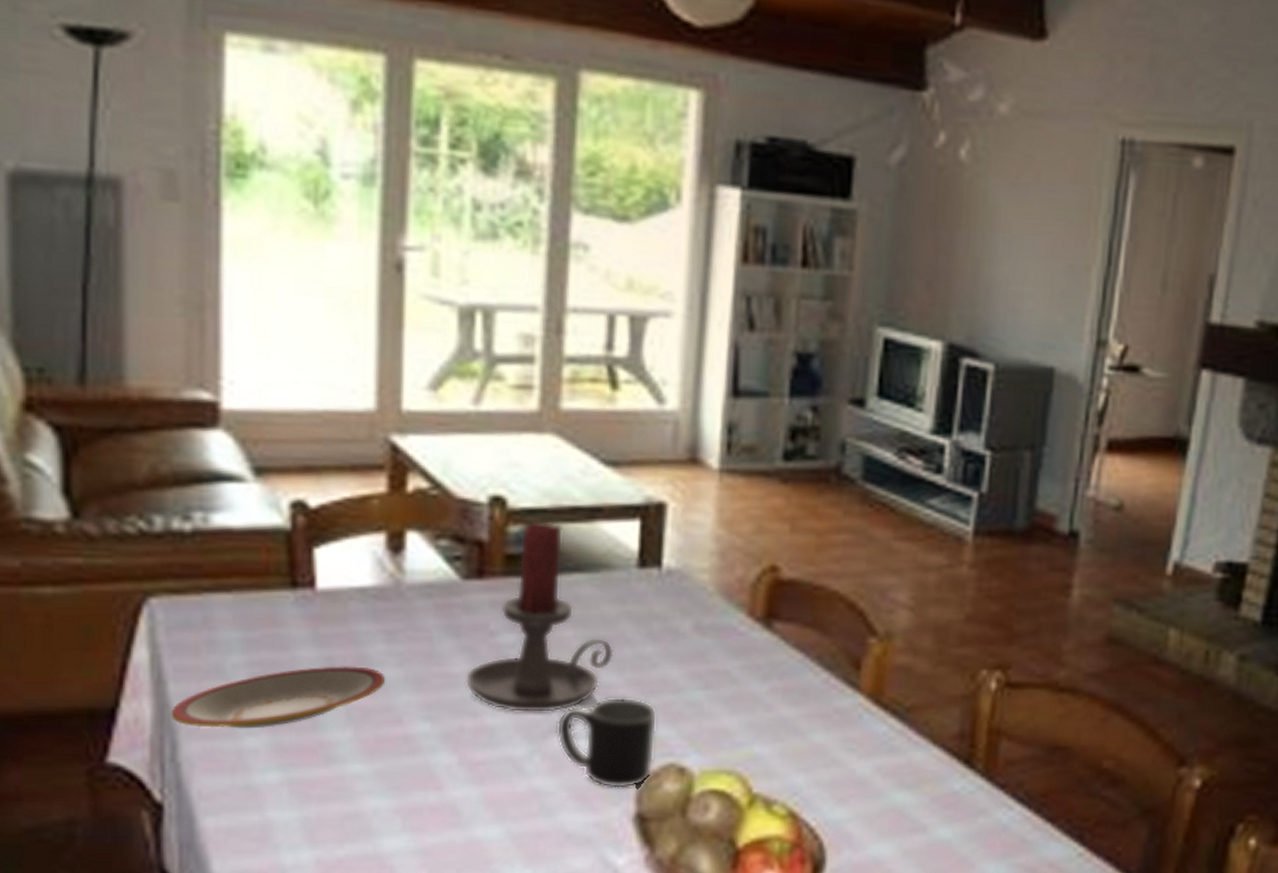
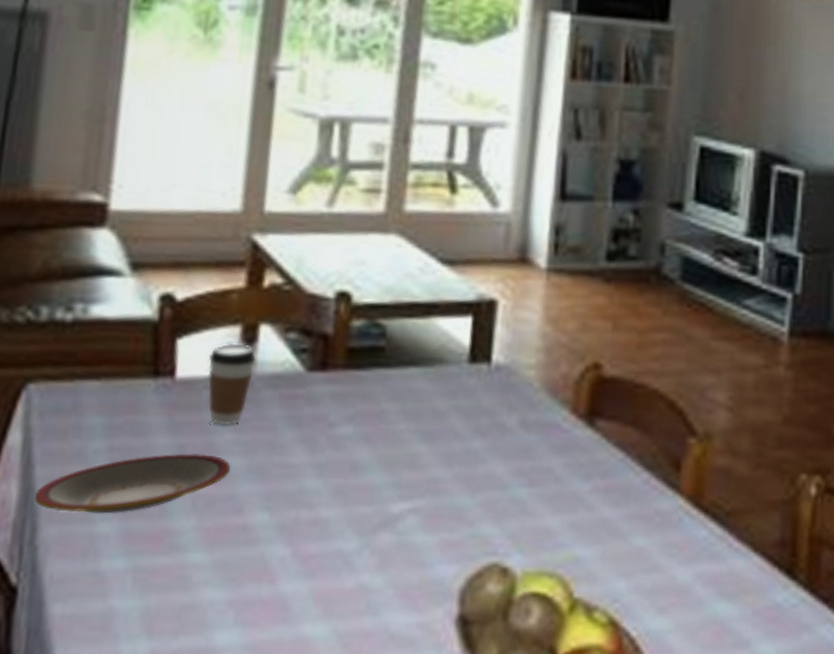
coffee cup: none [351,552,404,637] -> present [207,343,256,426]
candle holder: present [465,521,614,713] -> none [303,316,444,507]
mug: present [556,697,658,788] -> none [386,492,483,588]

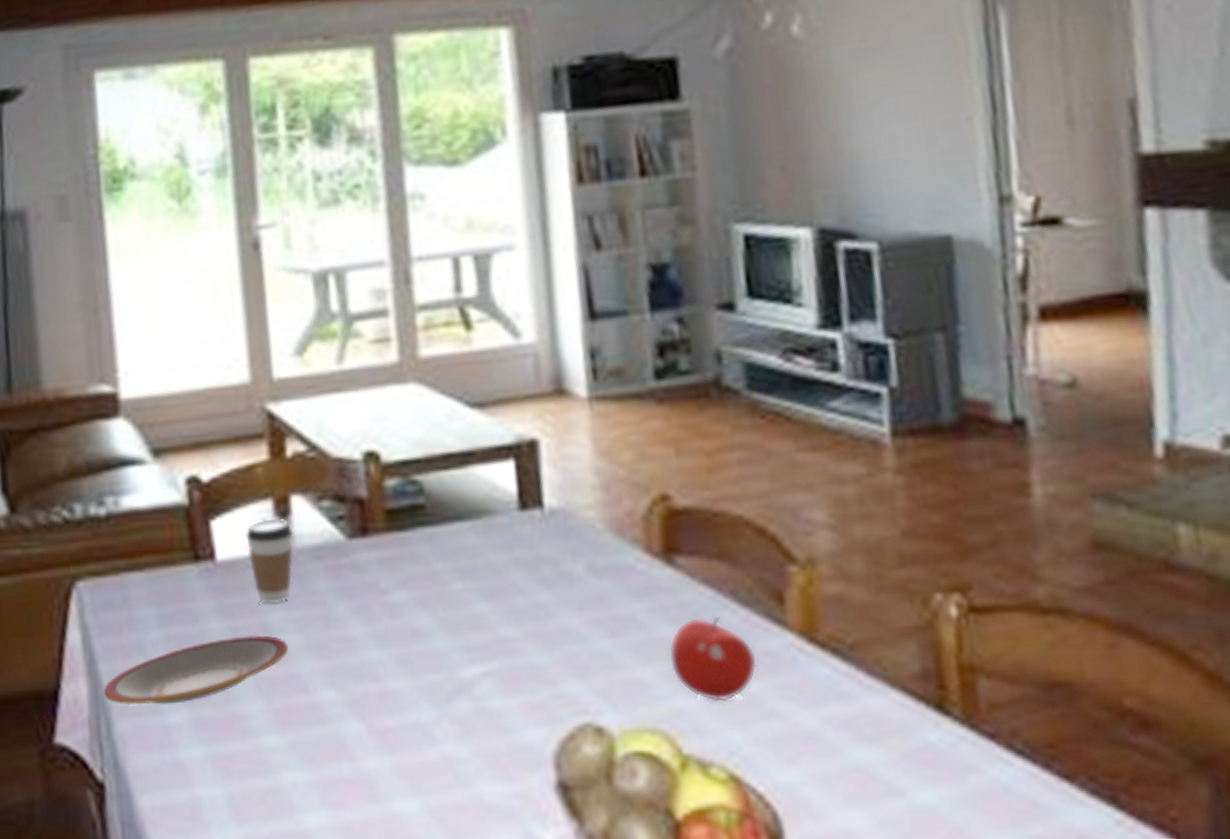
fruit: none [575,476,649,553] -> present [668,616,758,702]

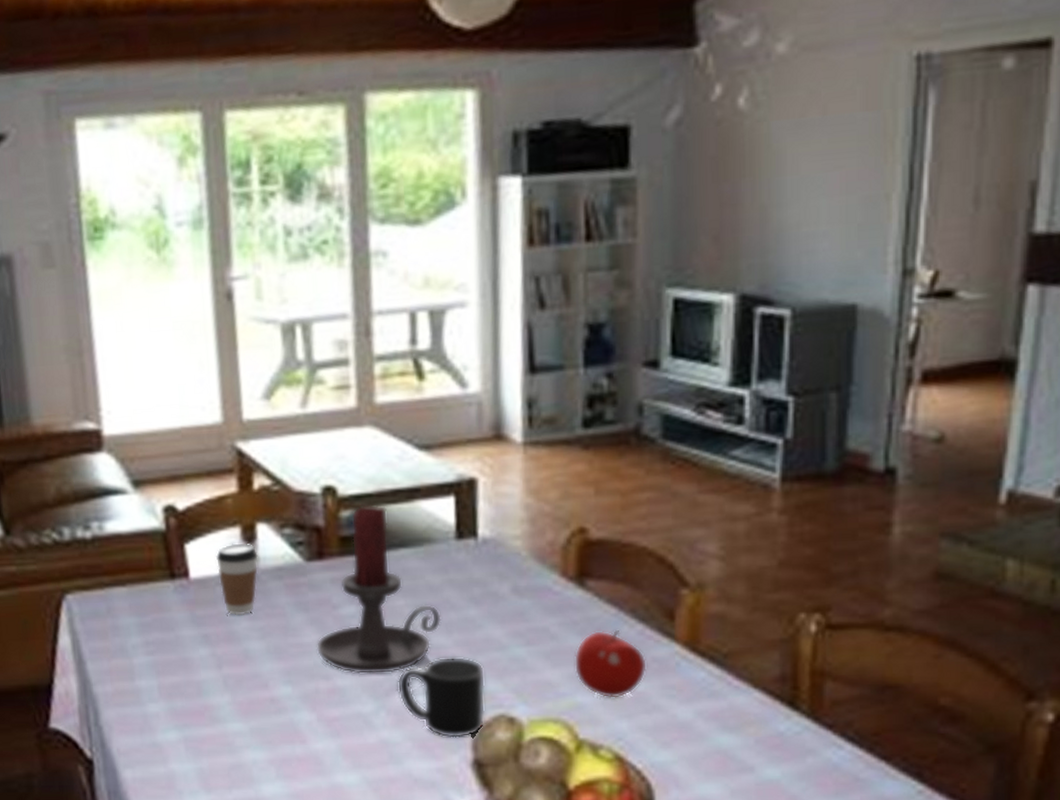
plate: present [103,635,288,705] -> none [91,641,251,698]
candle holder: none [362,471,508,675] -> present [316,504,441,675]
mug: none [459,651,568,754] -> present [397,656,486,738]

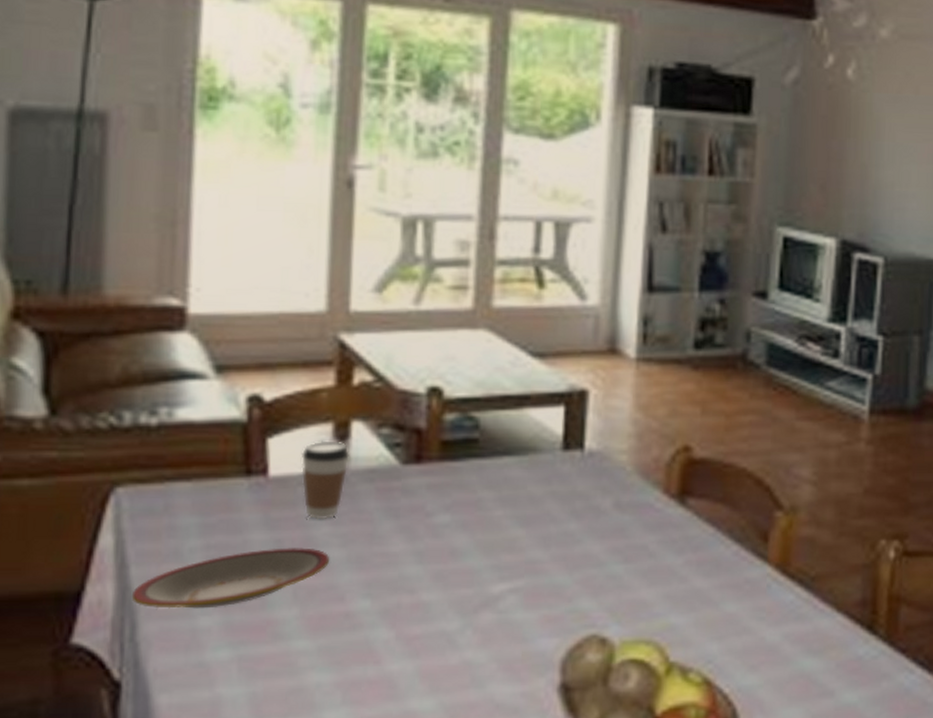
plate: none [91,641,251,698] -> present [131,548,329,609]
candle holder: present [316,504,441,675] -> none [403,409,540,589]
mug: present [397,656,486,738] -> none [487,572,581,659]
fruit: present [573,629,647,698] -> none [669,549,740,620]

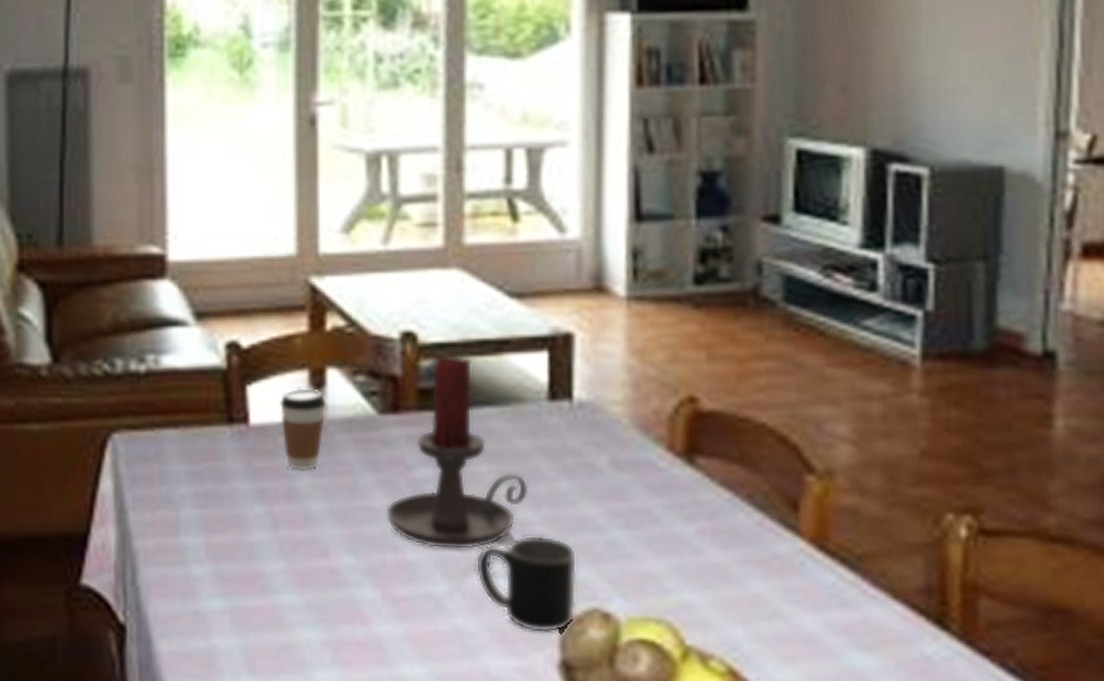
plate: present [131,548,329,609] -> none [131,498,312,557]
candle holder: none [403,409,540,589] -> present [385,355,529,550]
mug: none [487,572,581,659] -> present [475,535,578,633]

